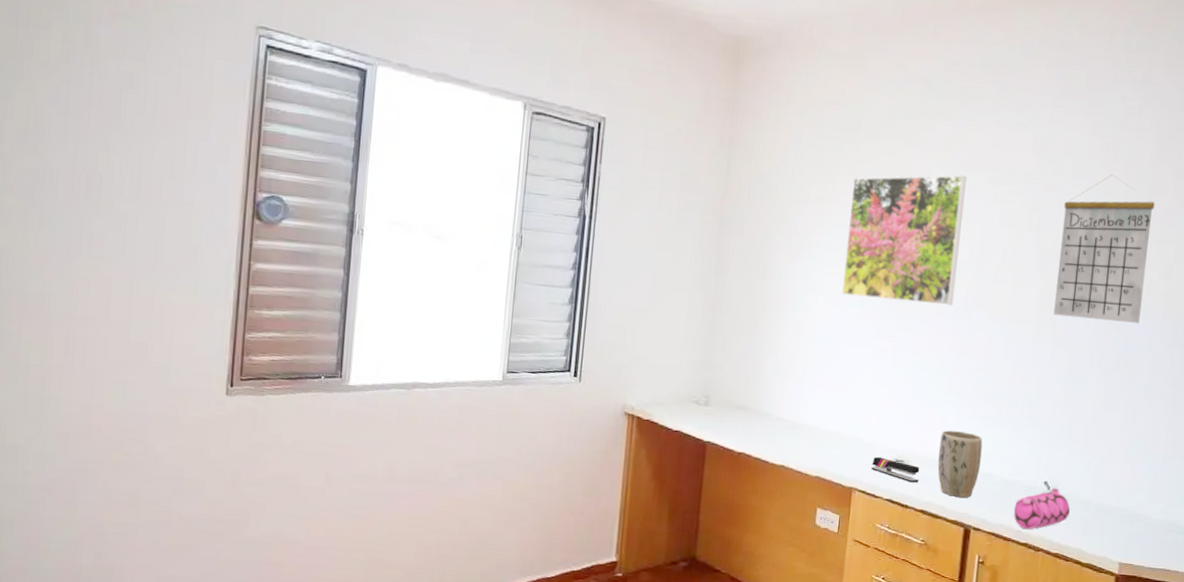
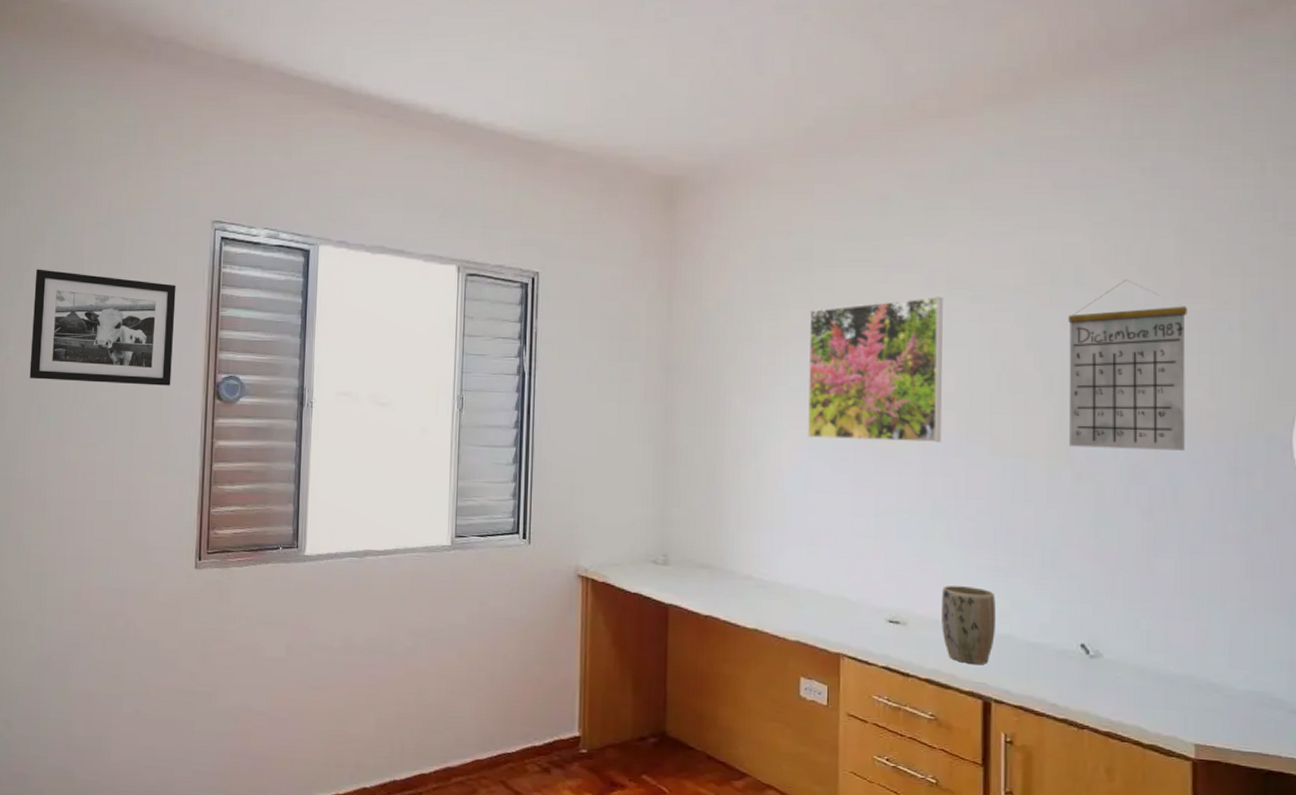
picture frame: none [29,57,212,201] -> present [29,269,176,386]
stapler: present [871,456,920,483] -> none [861,617,920,648]
pencil case: present [1013,488,1070,530] -> none [1044,652,1119,703]

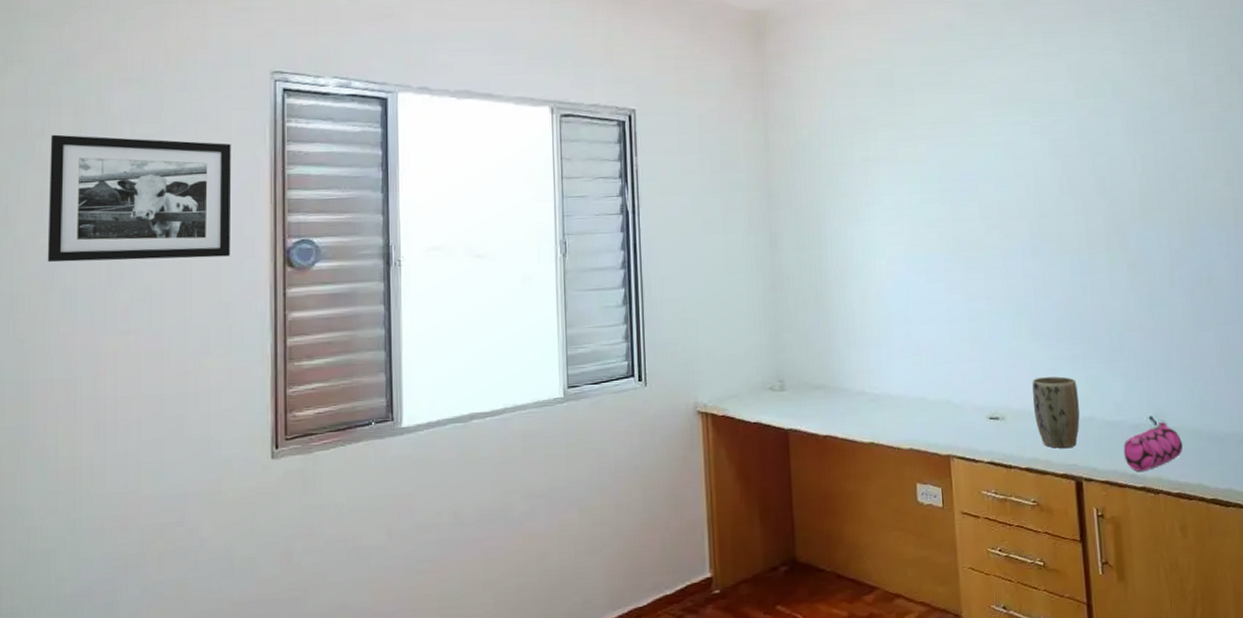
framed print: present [807,296,943,443] -> none [894,113,1019,253]
pencil case: none [1044,652,1119,703] -> present [1123,422,1183,472]
calendar: present [1068,279,1187,451] -> none [1111,89,1212,240]

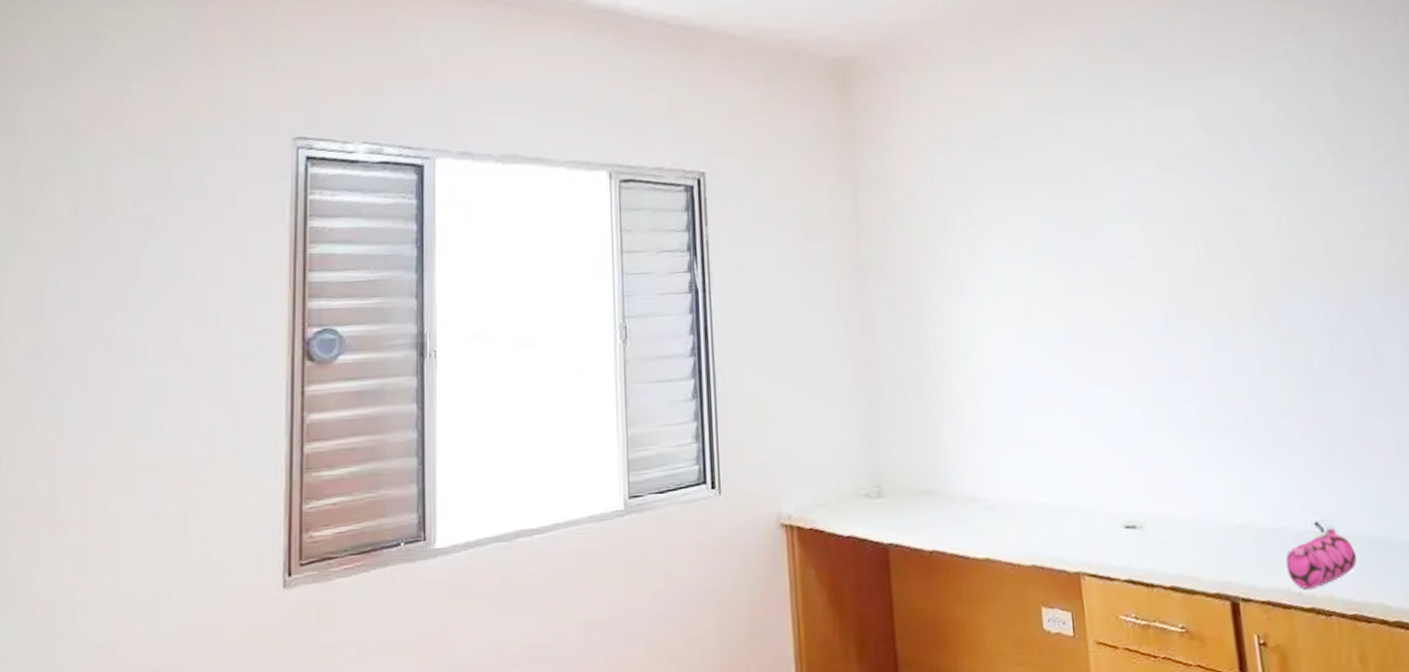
picture frame: present [47,134,232,263] -> none [33,213,247,361]
plant pot: present [1032,376,1080,448] -> none [1173,475,1233,562]

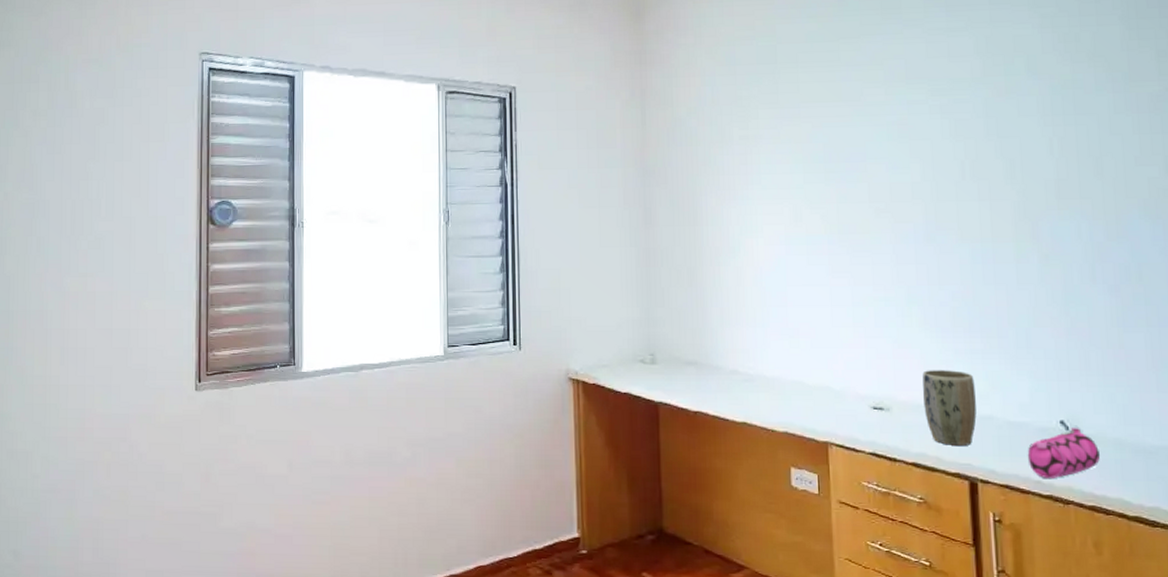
plant pot: none [1173,475,1233,562] -> present [922,370,977,445]

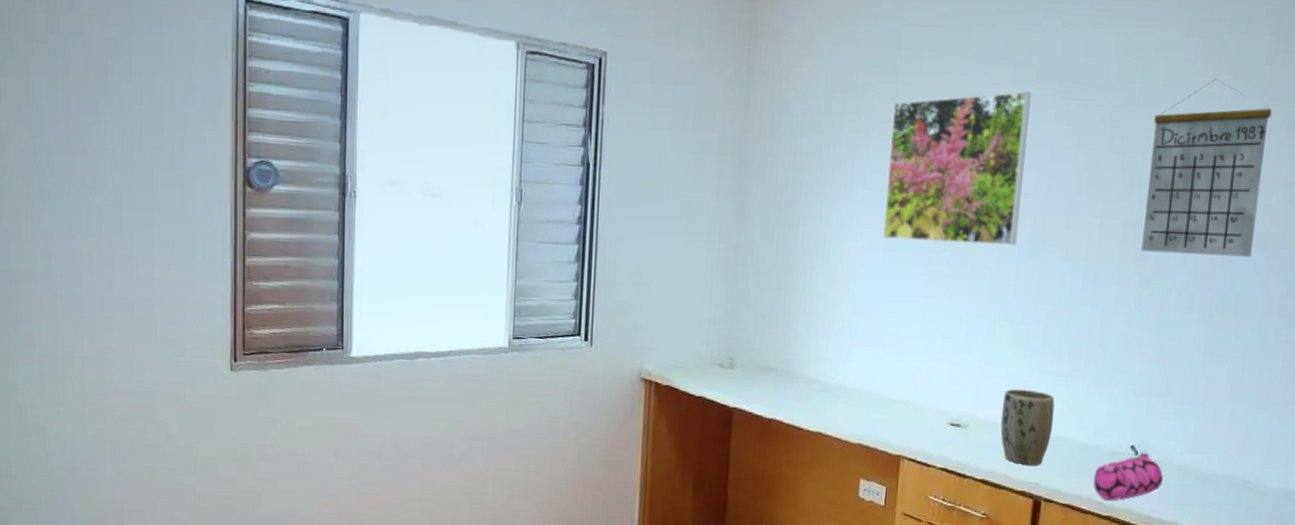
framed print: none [777,91,912,234] -> present [882,91,1031,246]
calendar: none [1024,66,1145,229] -> present [1141,78,1272,257]

